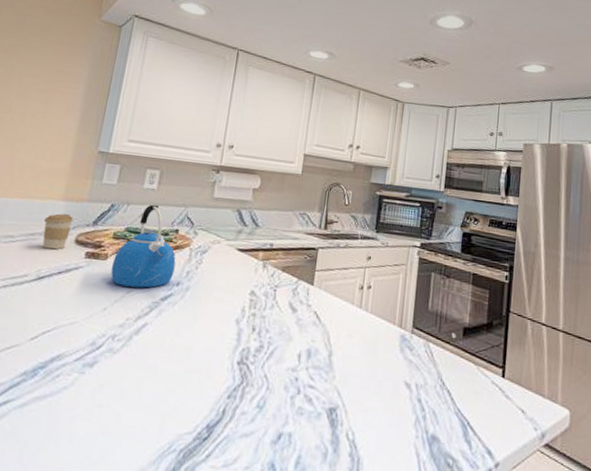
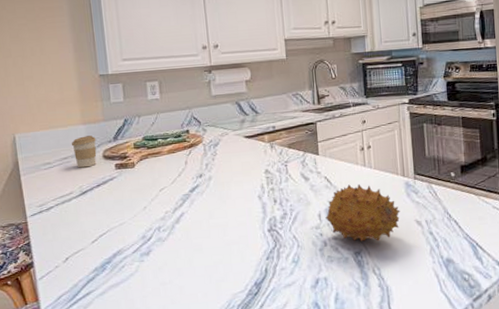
kettle: present [111,204,176,288] -> none [140,112,195,187]
fruit: none [305,325,390,399] -> present [325,184,400,241]

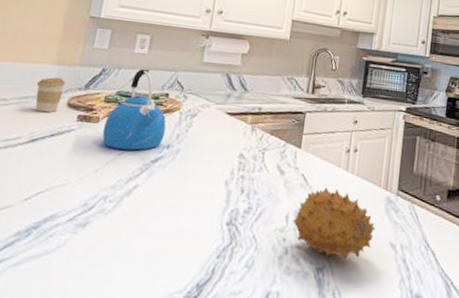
kettle: none [140,112,195,187] -> present [102,68,166,151]

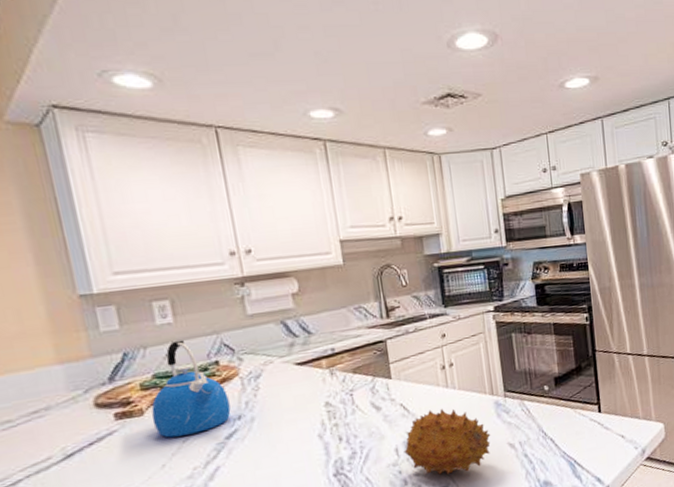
coffee cup: present [35,77,66,113] -> none [42,378,85,424]

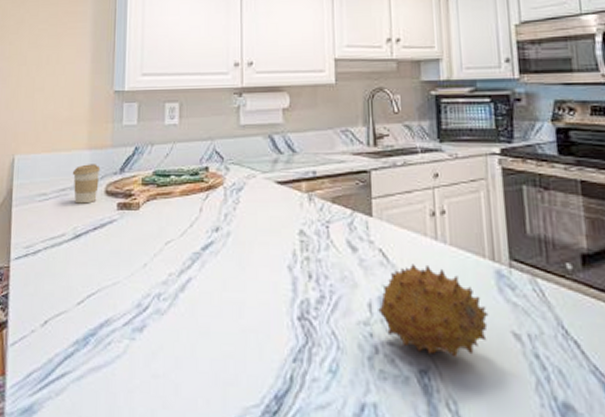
coffee cup: none [42,378,85,424] -> present [72,164,101,204]
kettle: present [151,339,231,438] -> none [145,141,211,238]

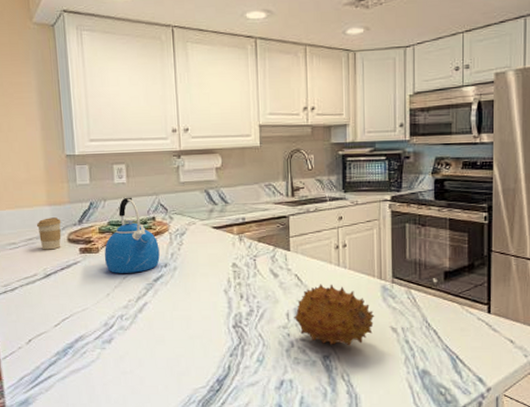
kettle: none [145,141,211,238] -> present [104,197,160,273]

